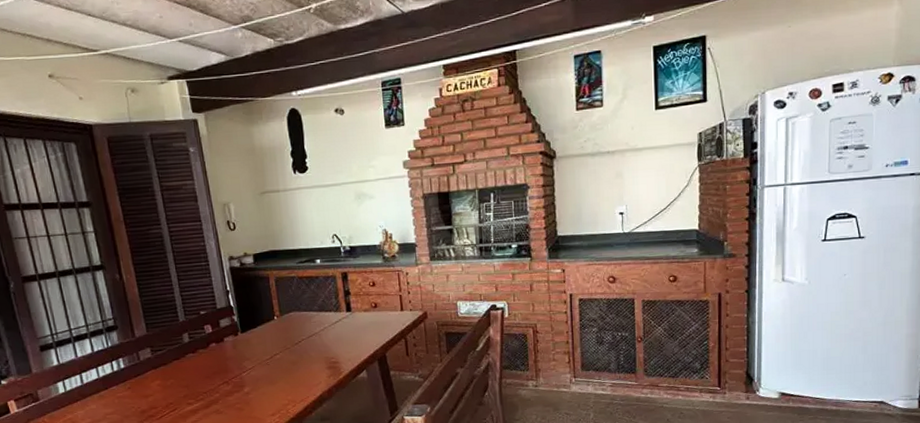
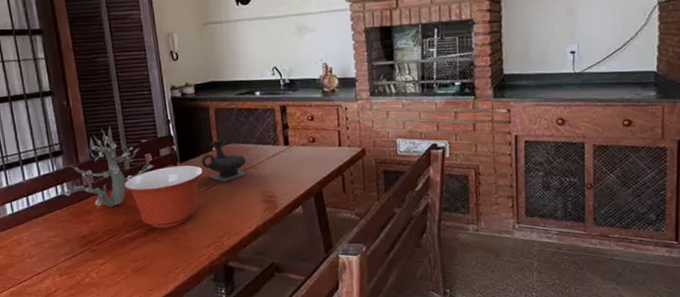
plant: none [113,298,215,382] -> present [57,126,155,208]
mixing bowl: none [183,335,265,400] -> present [124,165,203,228]
teapot: none [263,308,310,350] -> present [201,139,247,182]

